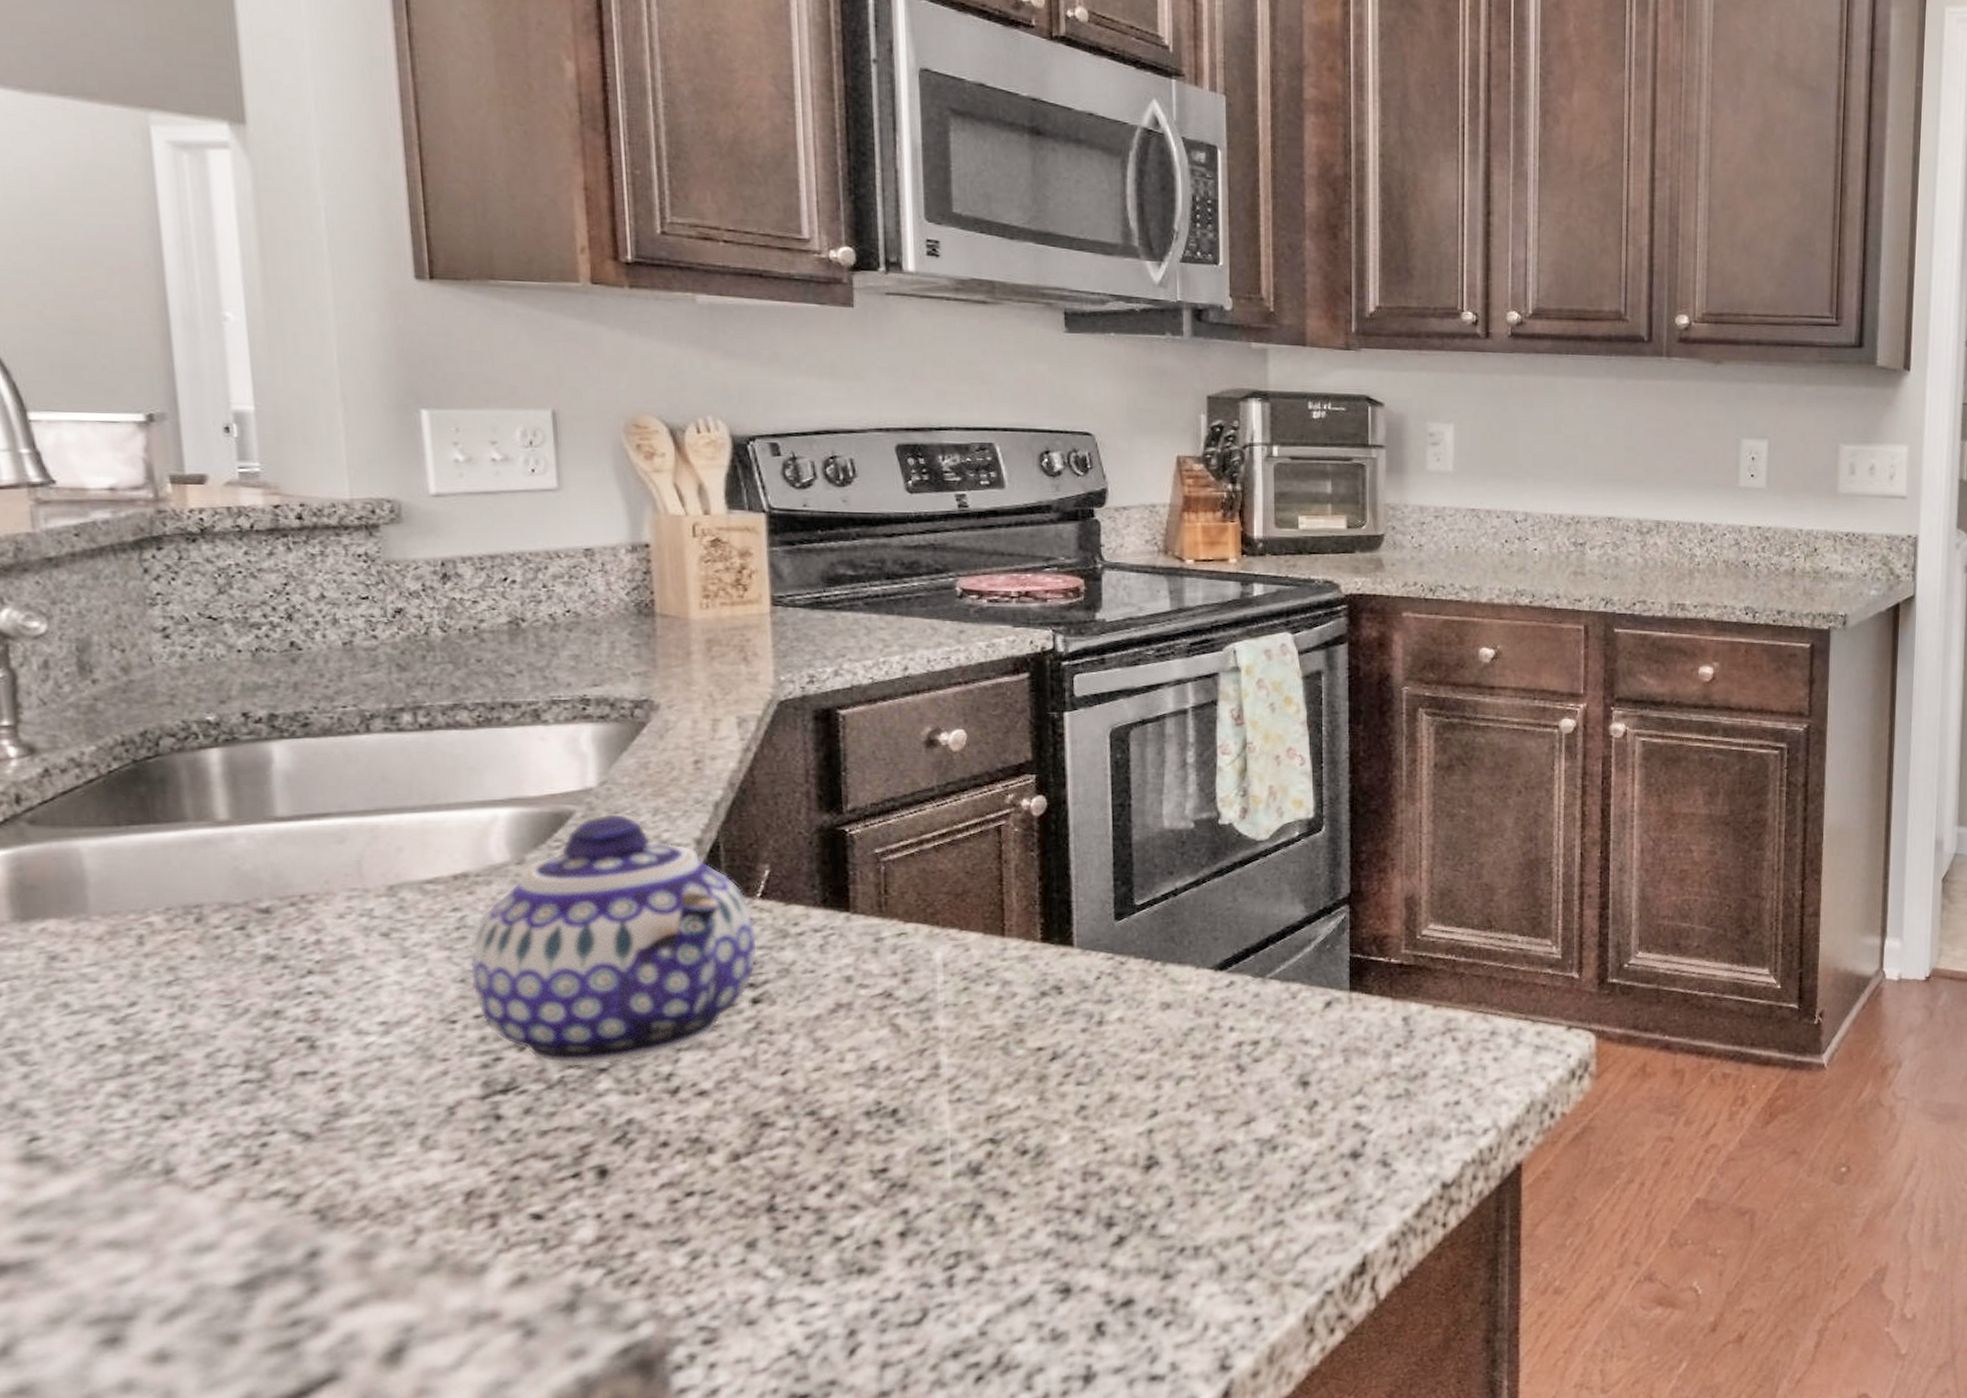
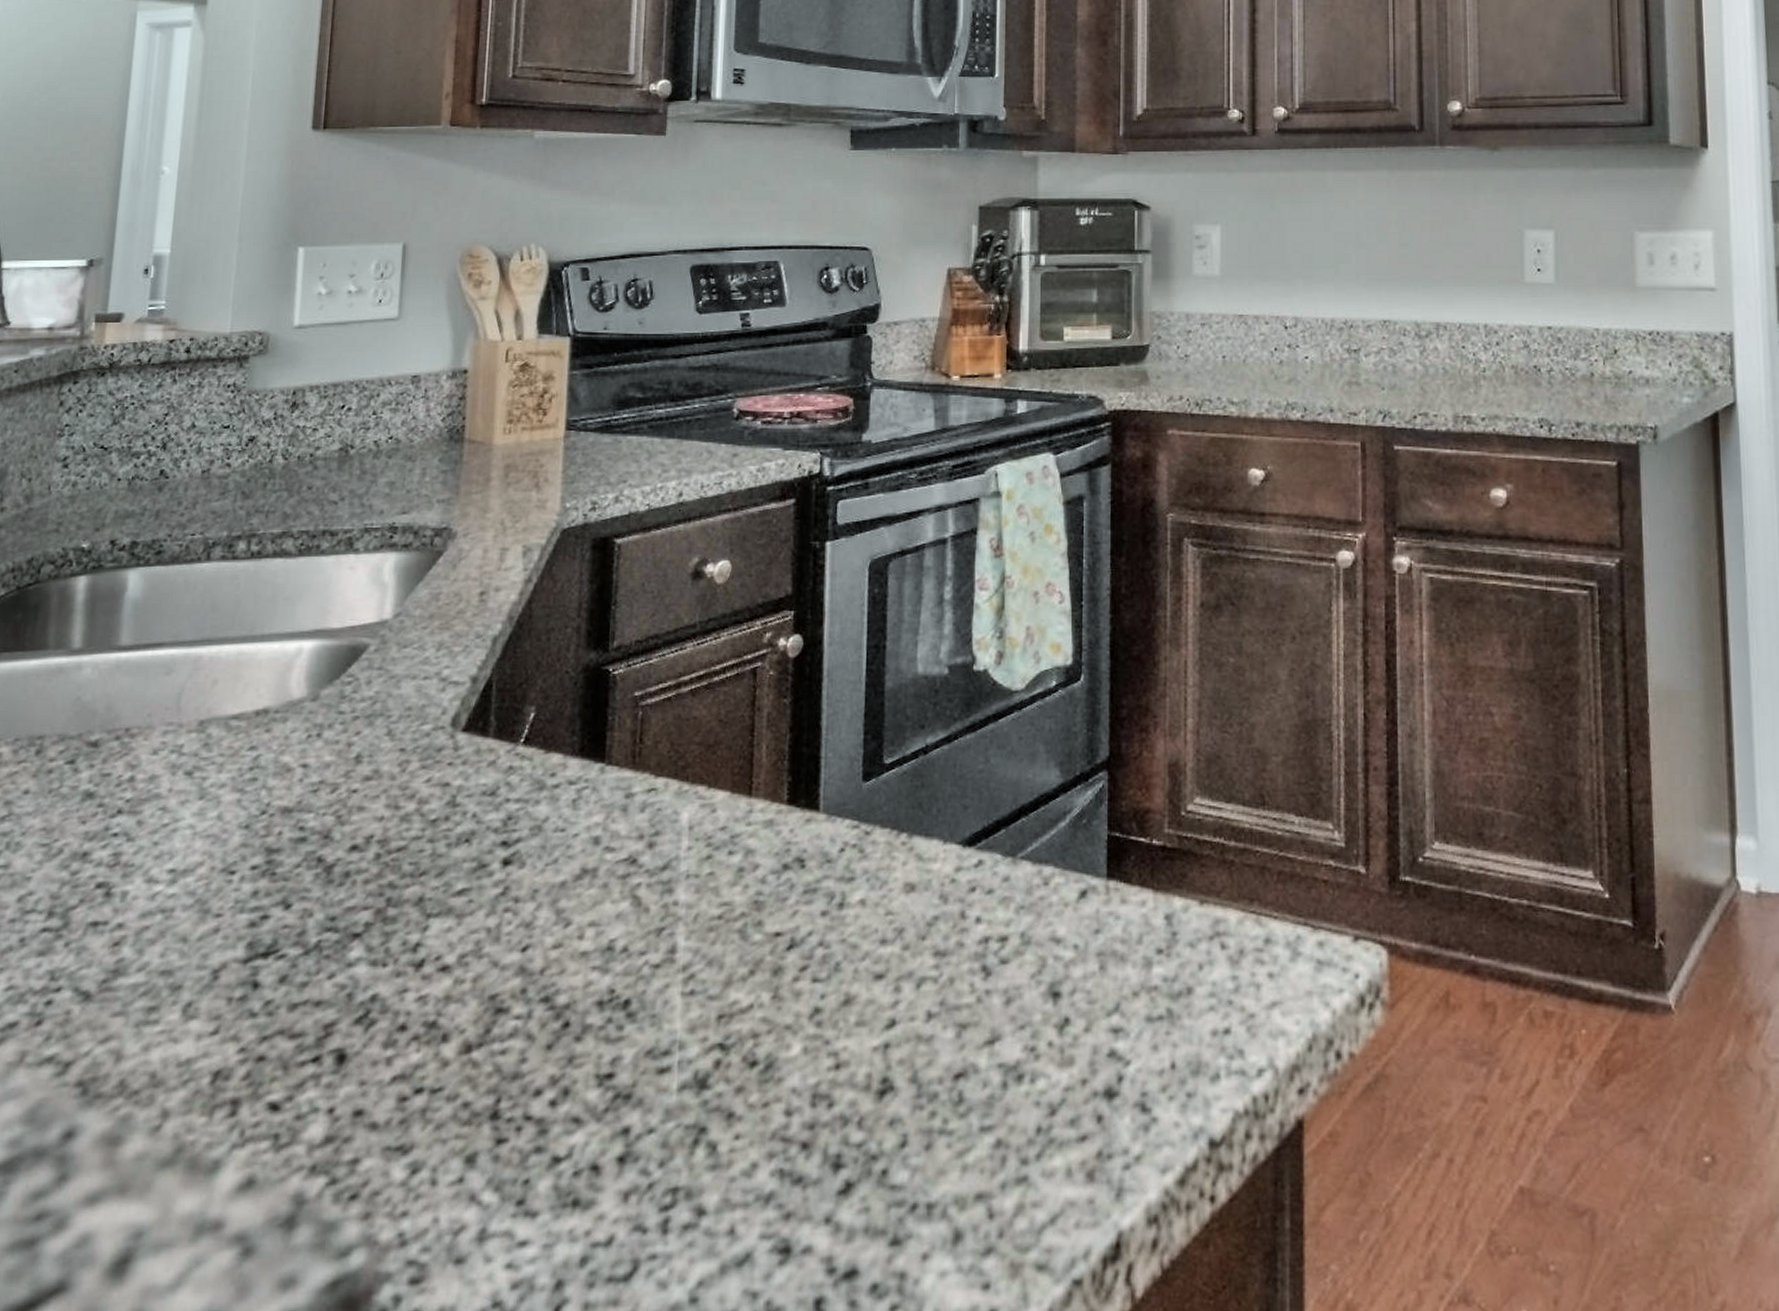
teapot: present [470,814,757,1067] -> none [254,648,516,930]

